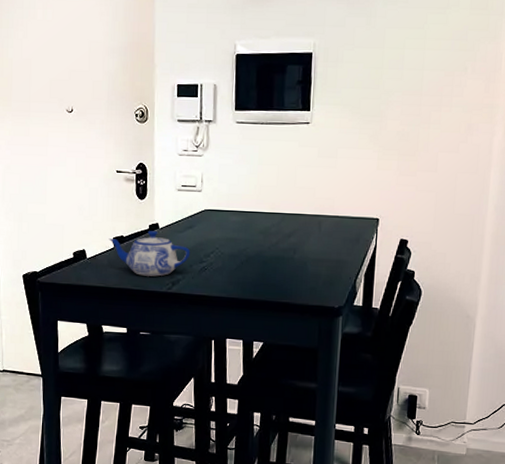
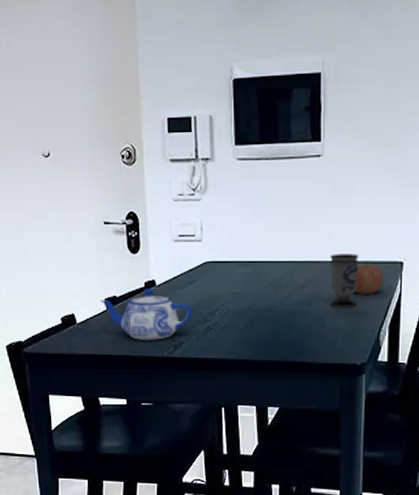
cup: none [313,208,340,257] -> present [330,254,359,308]
apple: none [335,217,362,246] -> present [354,262,384,294]

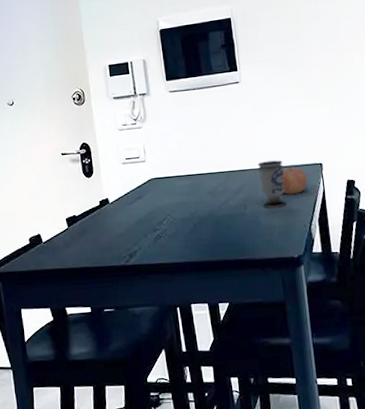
teapot: present [99,289,193,340] -> none [61,206,144,252]

